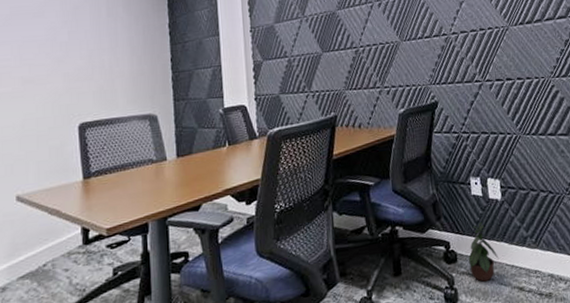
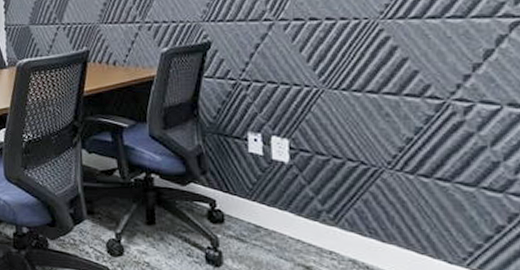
potted plant: present [468,222,499,282] -> none [239,185,280,251]

